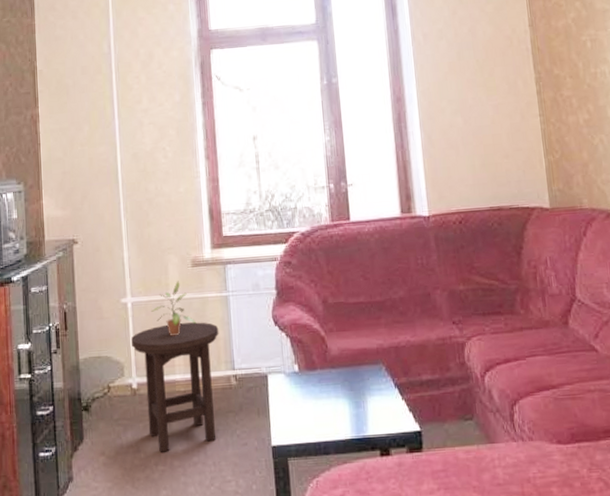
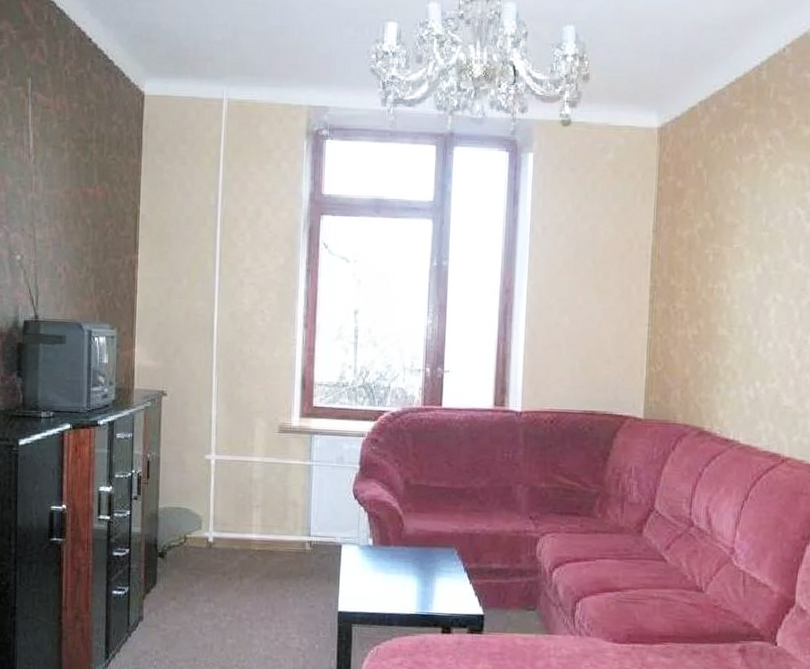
stool: present [131,322,219,452] -> none [212,485,299,605]
potted plant: present [151,281,196,336] -> none [234,444,277,497]

